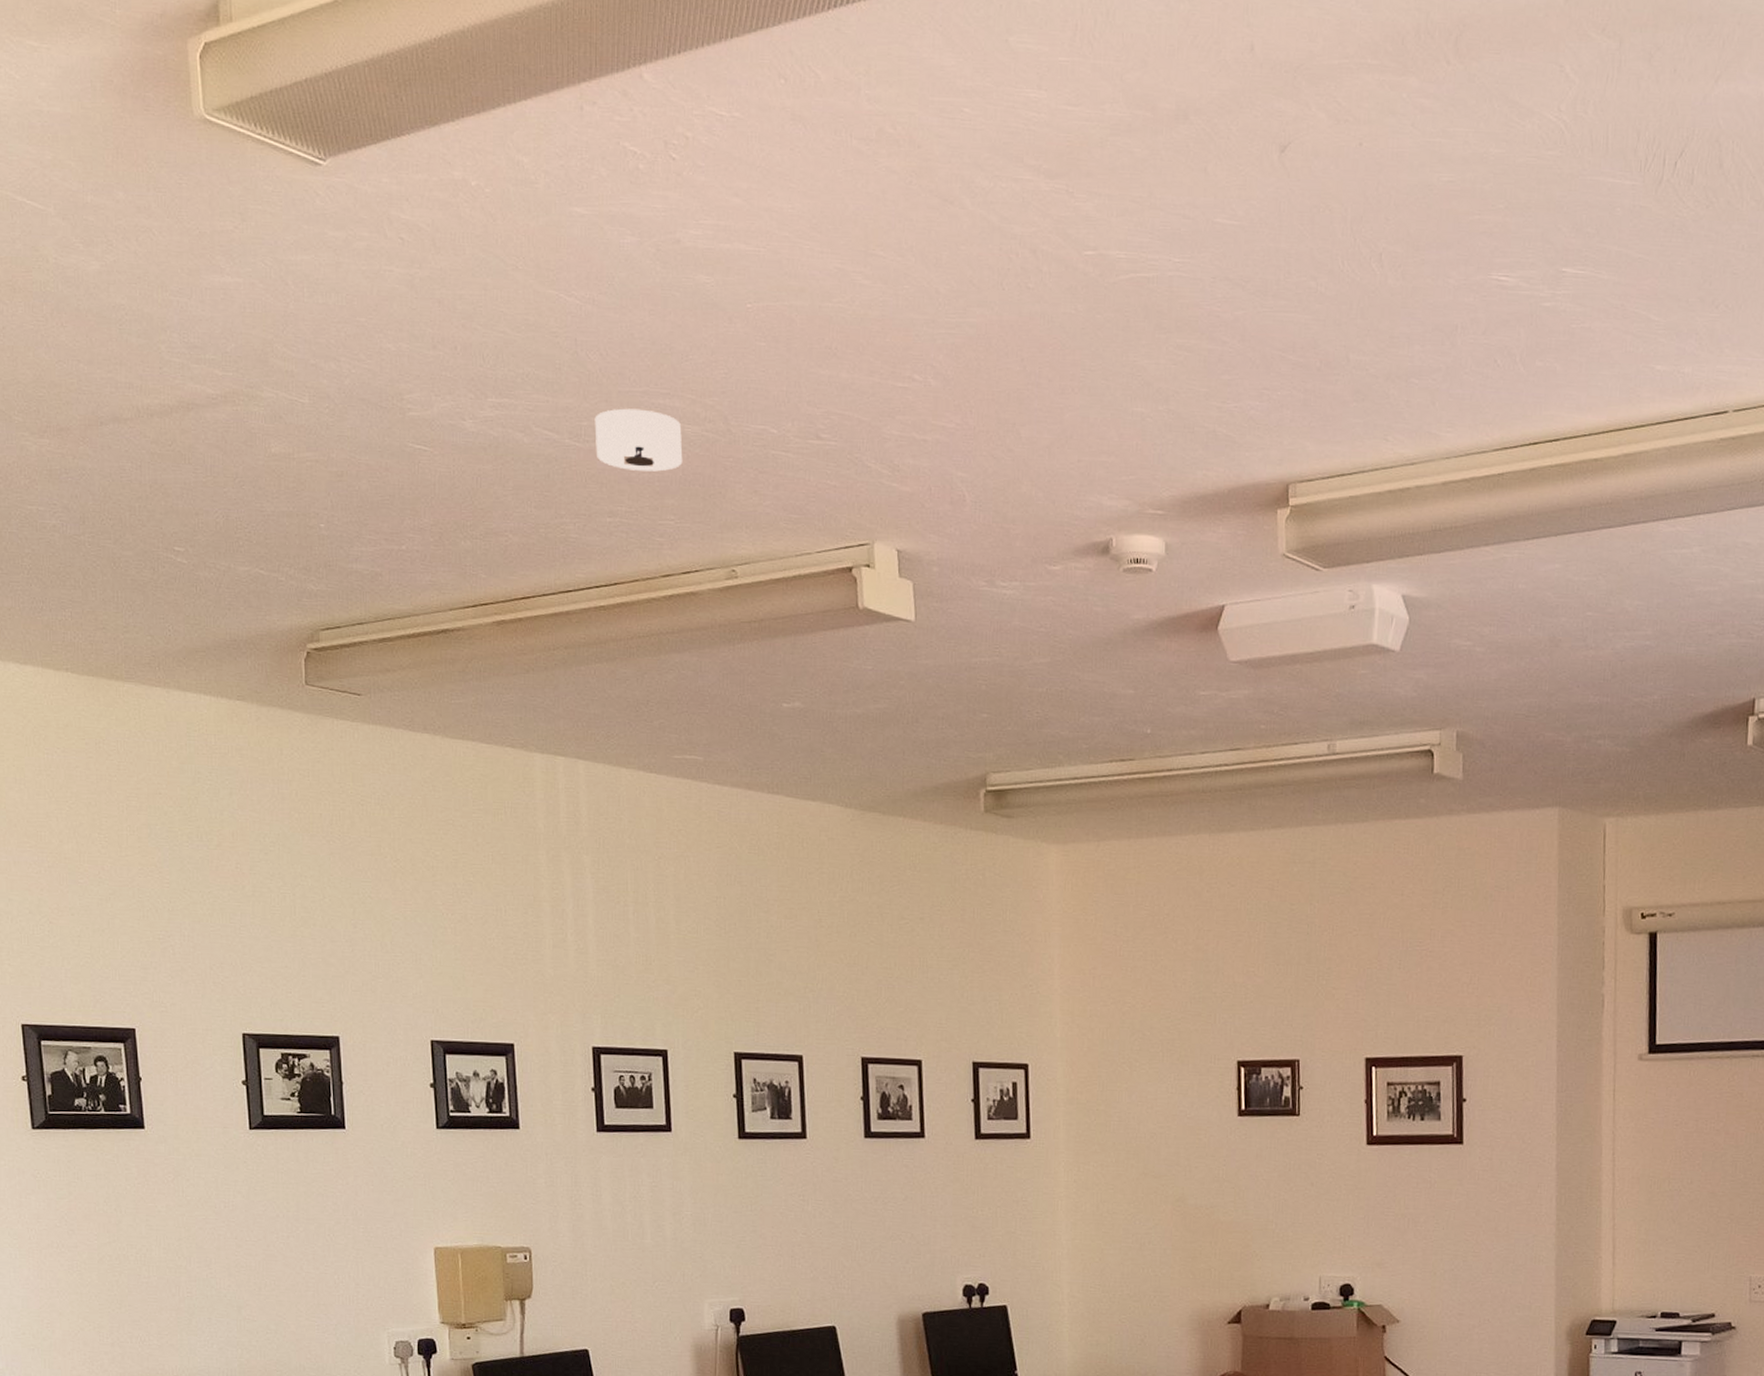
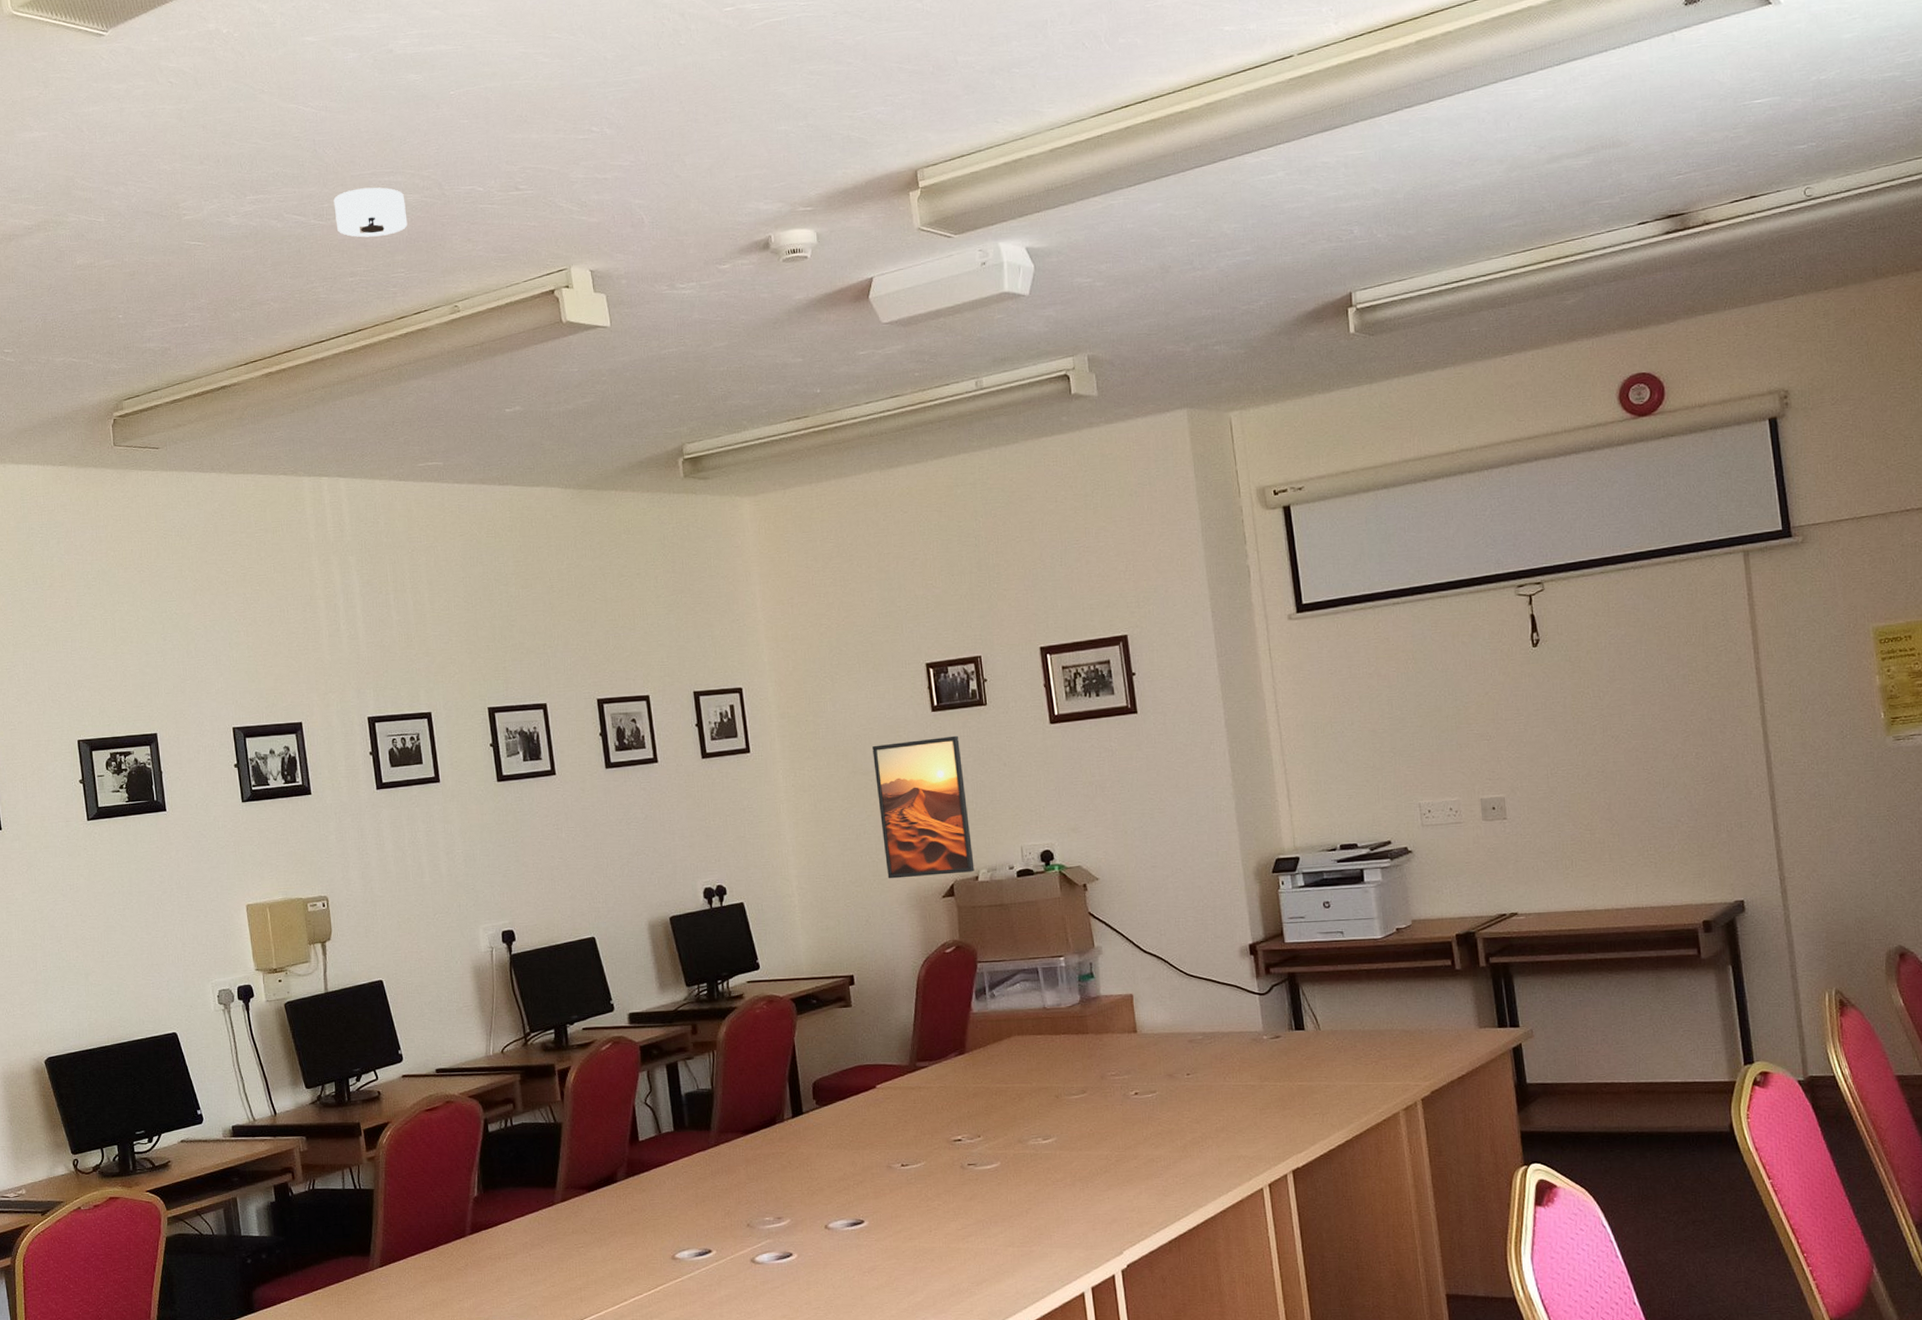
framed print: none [1167,1145,1267,1299] -> present [872,735,975,879]

